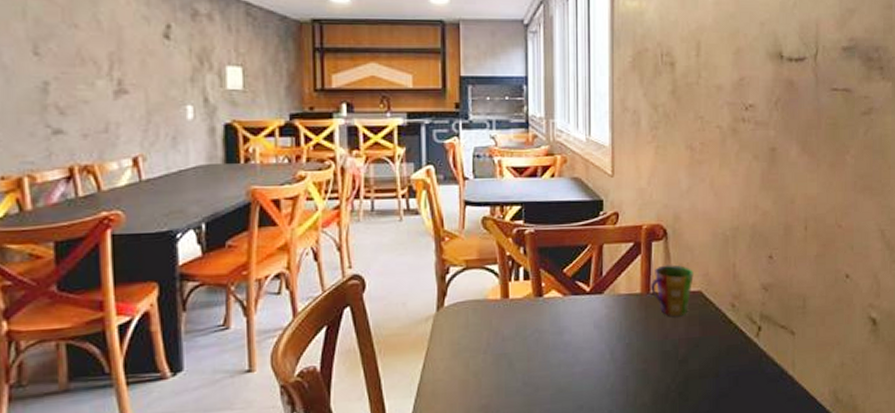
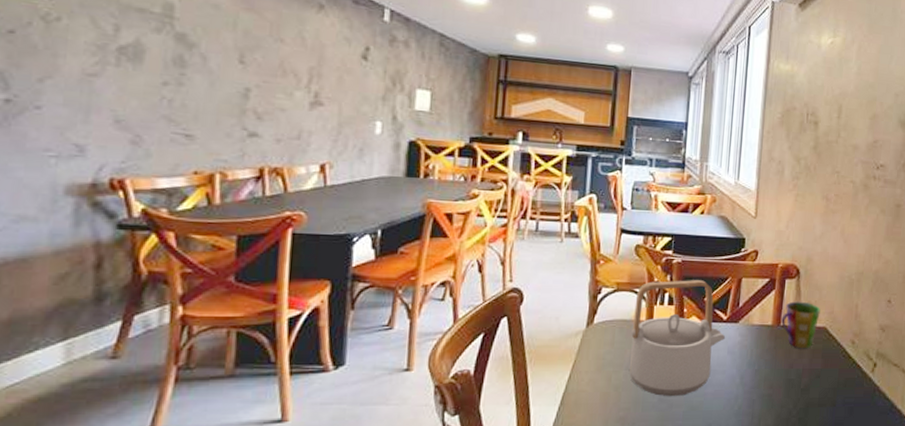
teapot: none [486,250,591,380] -> present [628,280,726,397]

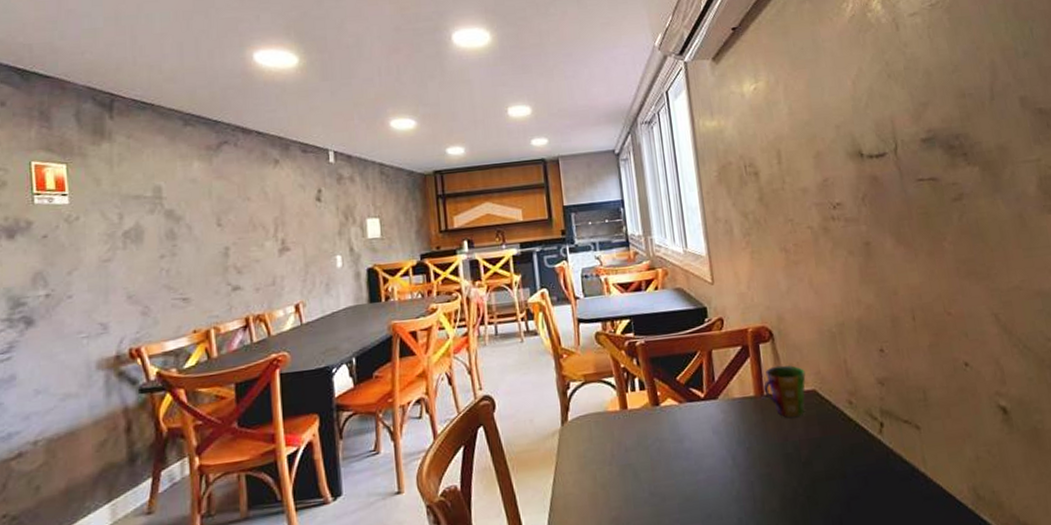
teapot: present [628,280,726,397] -> none [605,359,708,490]

